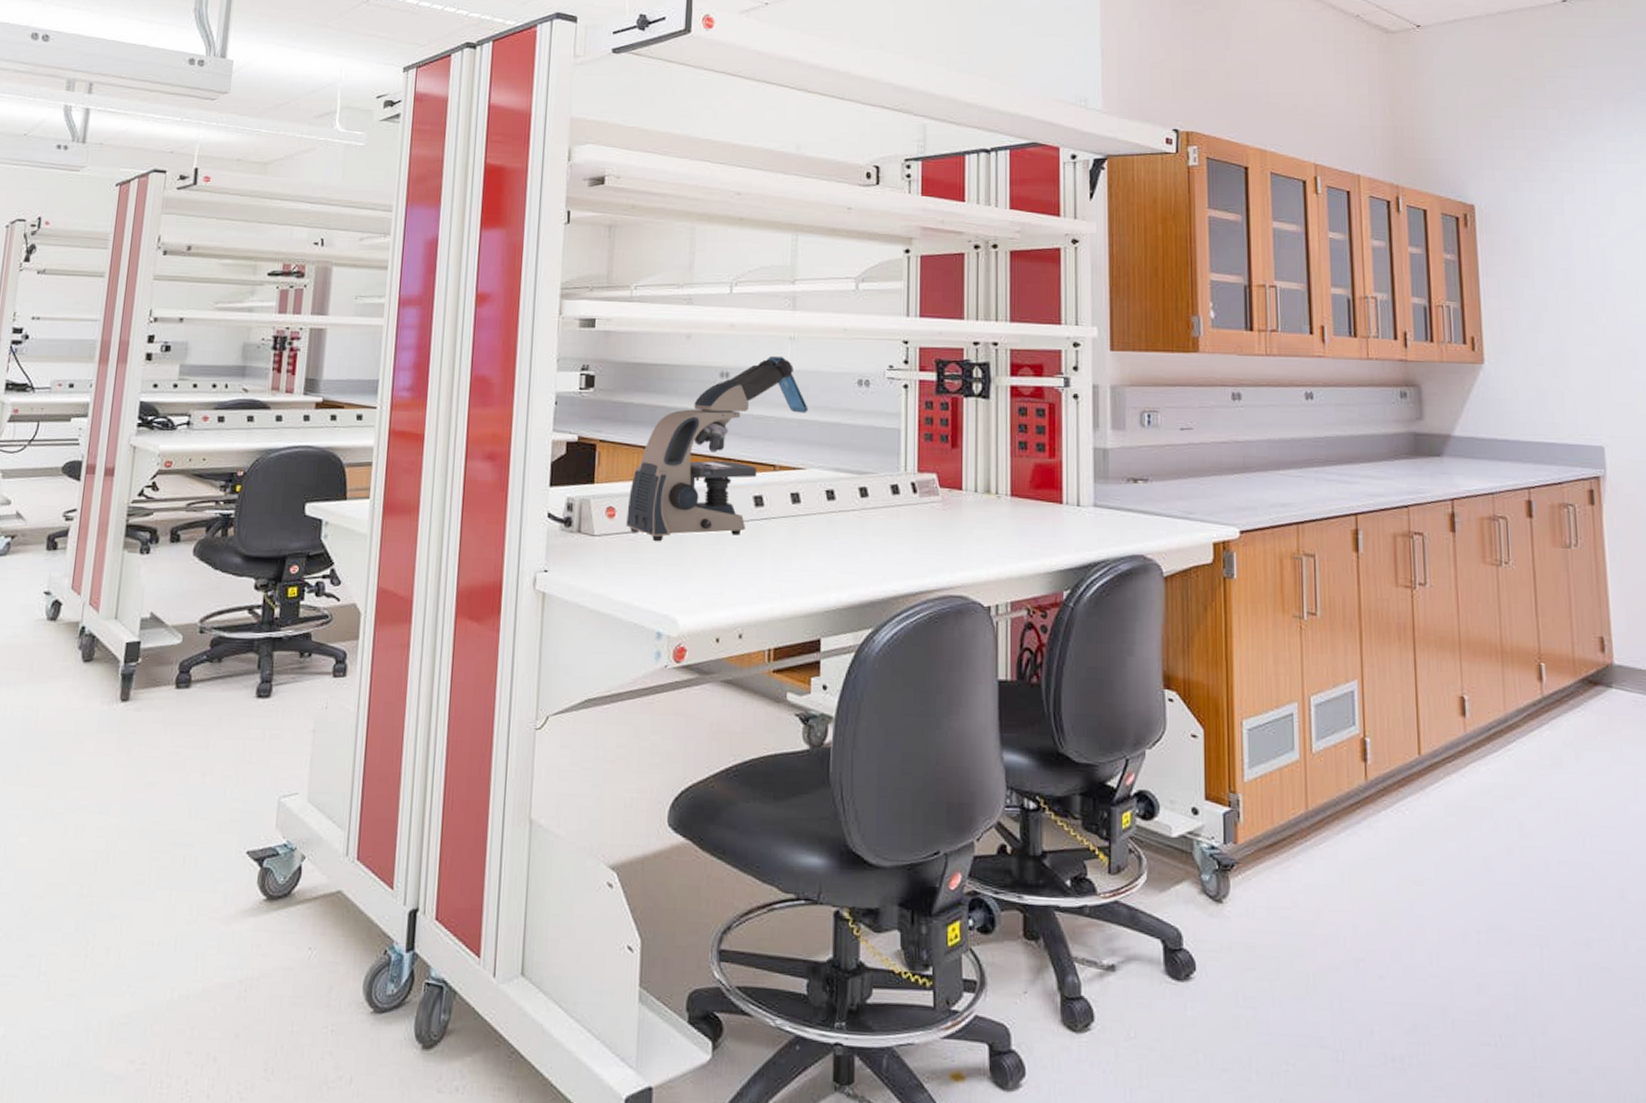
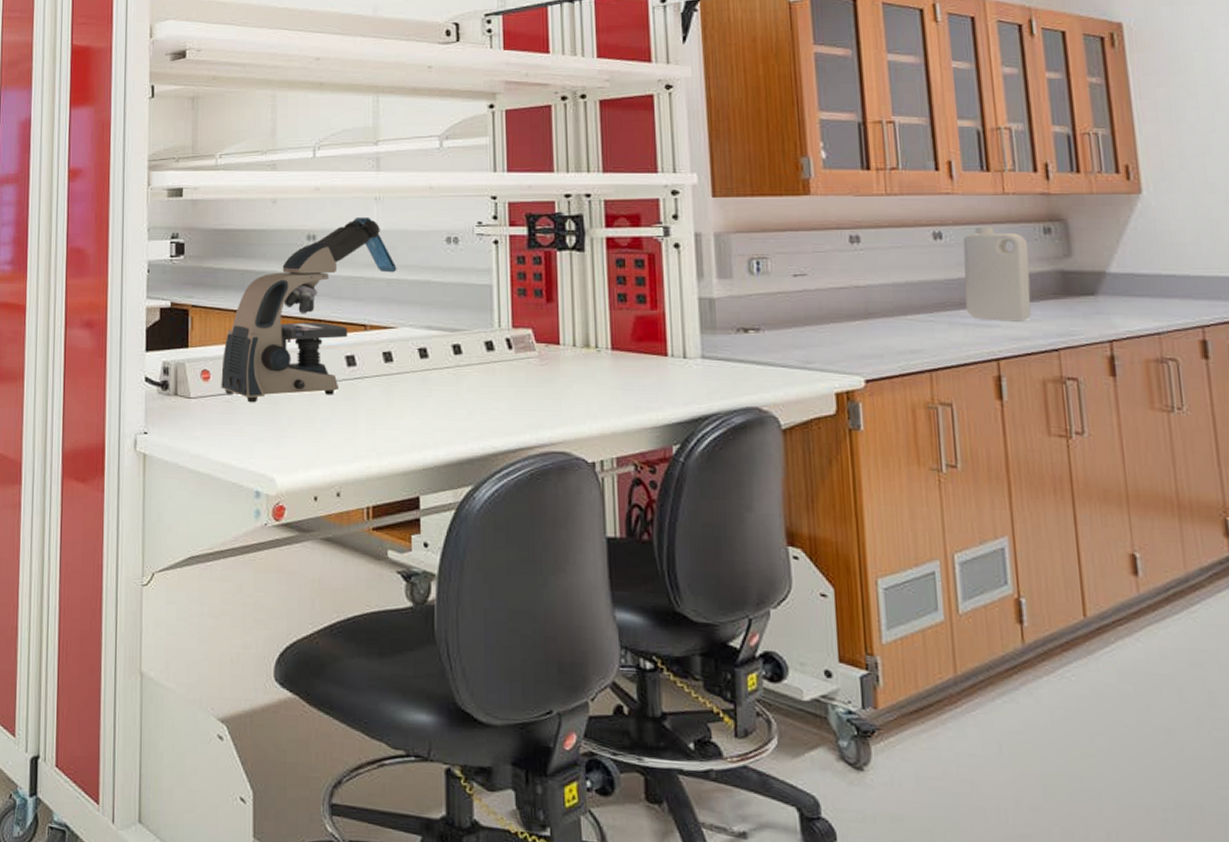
container: none [1330,390,1387,479] -> present [963,228,1031,322]

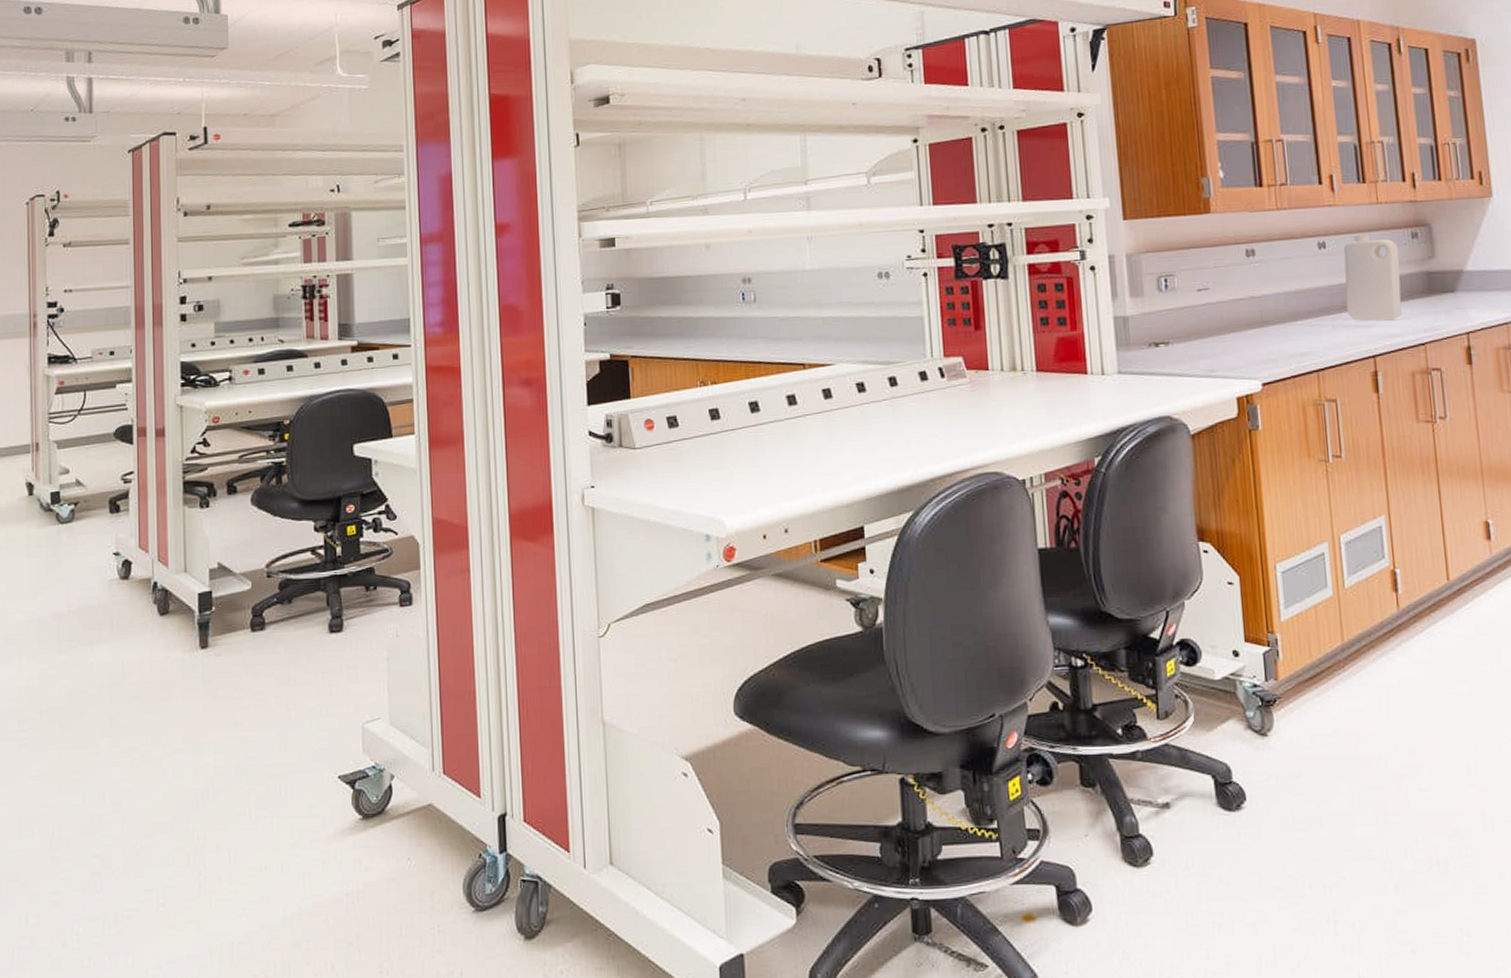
microscope: present [221,216,397,403] -> none [665,256,832,449]

